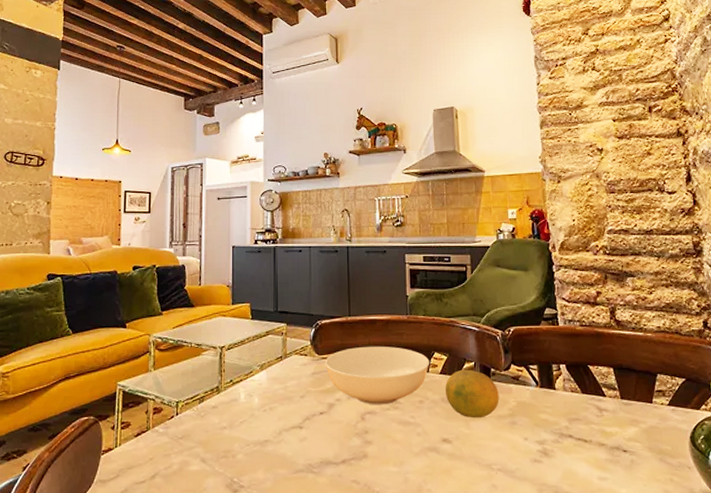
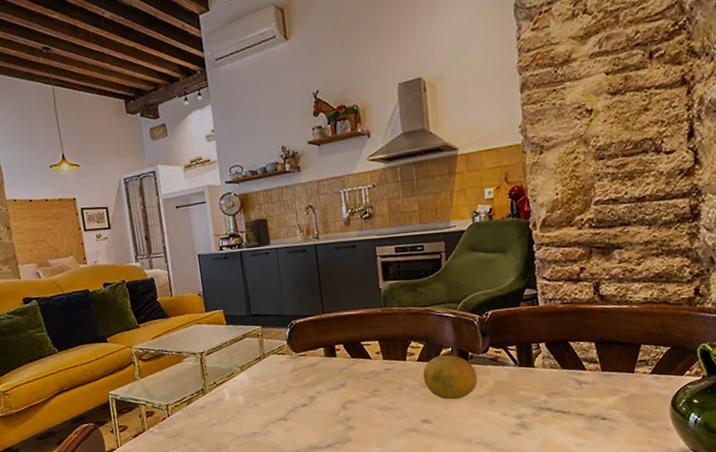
coffee maker: none [279,216,305,245] -> present [244,218,271,249]
bowl: present [325,346,430,405] -> none [302,339,407,395]

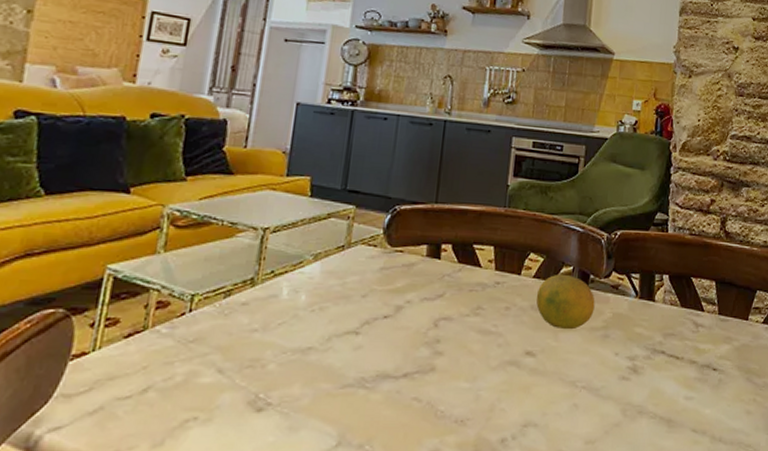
coffee maker: present [244,218,271,249] -> none [359,75,395,111]

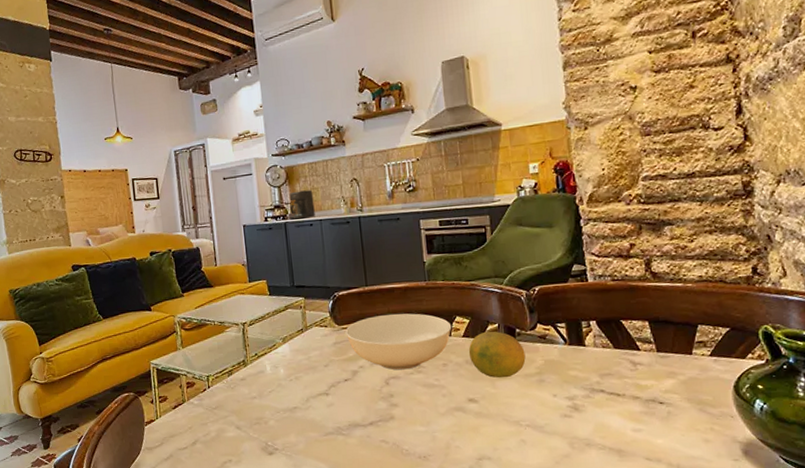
coffee maker: none [359,75,395,111] -> present [289,190,315,220]
bowl: none [398,240,524,310] -> present [345,313,452,370]

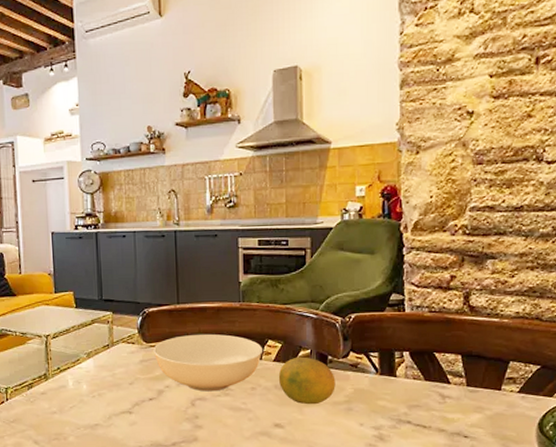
coffee maker: present [289,190,315,220] -> none [101,199,129,230]

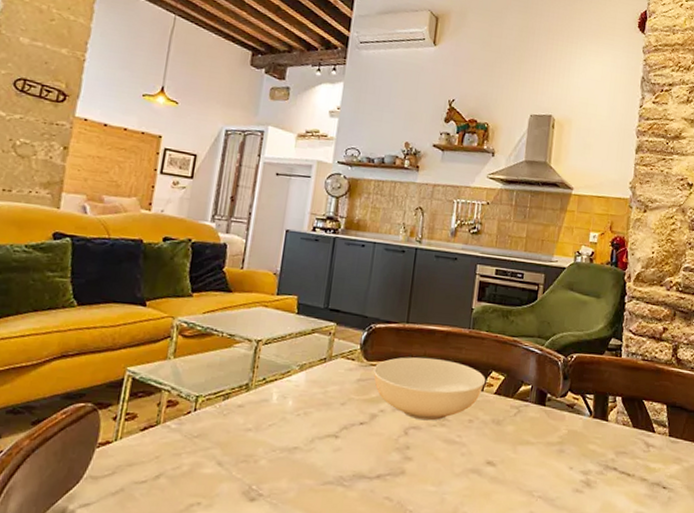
fruit: present [278,356,335,405] -> none [496,391,552,444]

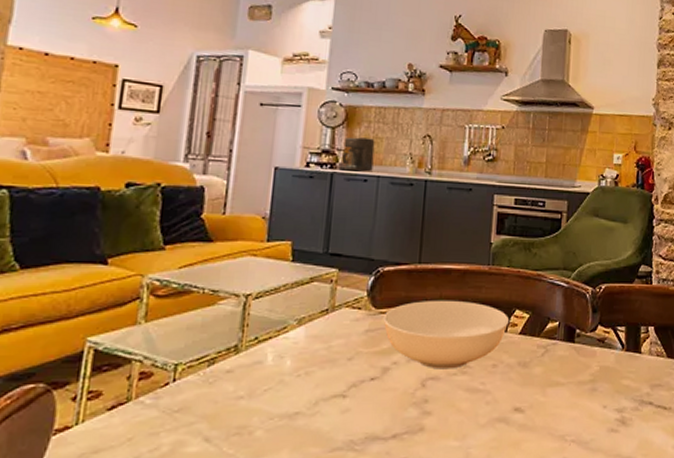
coffee maker: none [340,206,372,239] -> present [338,137,374,172]

